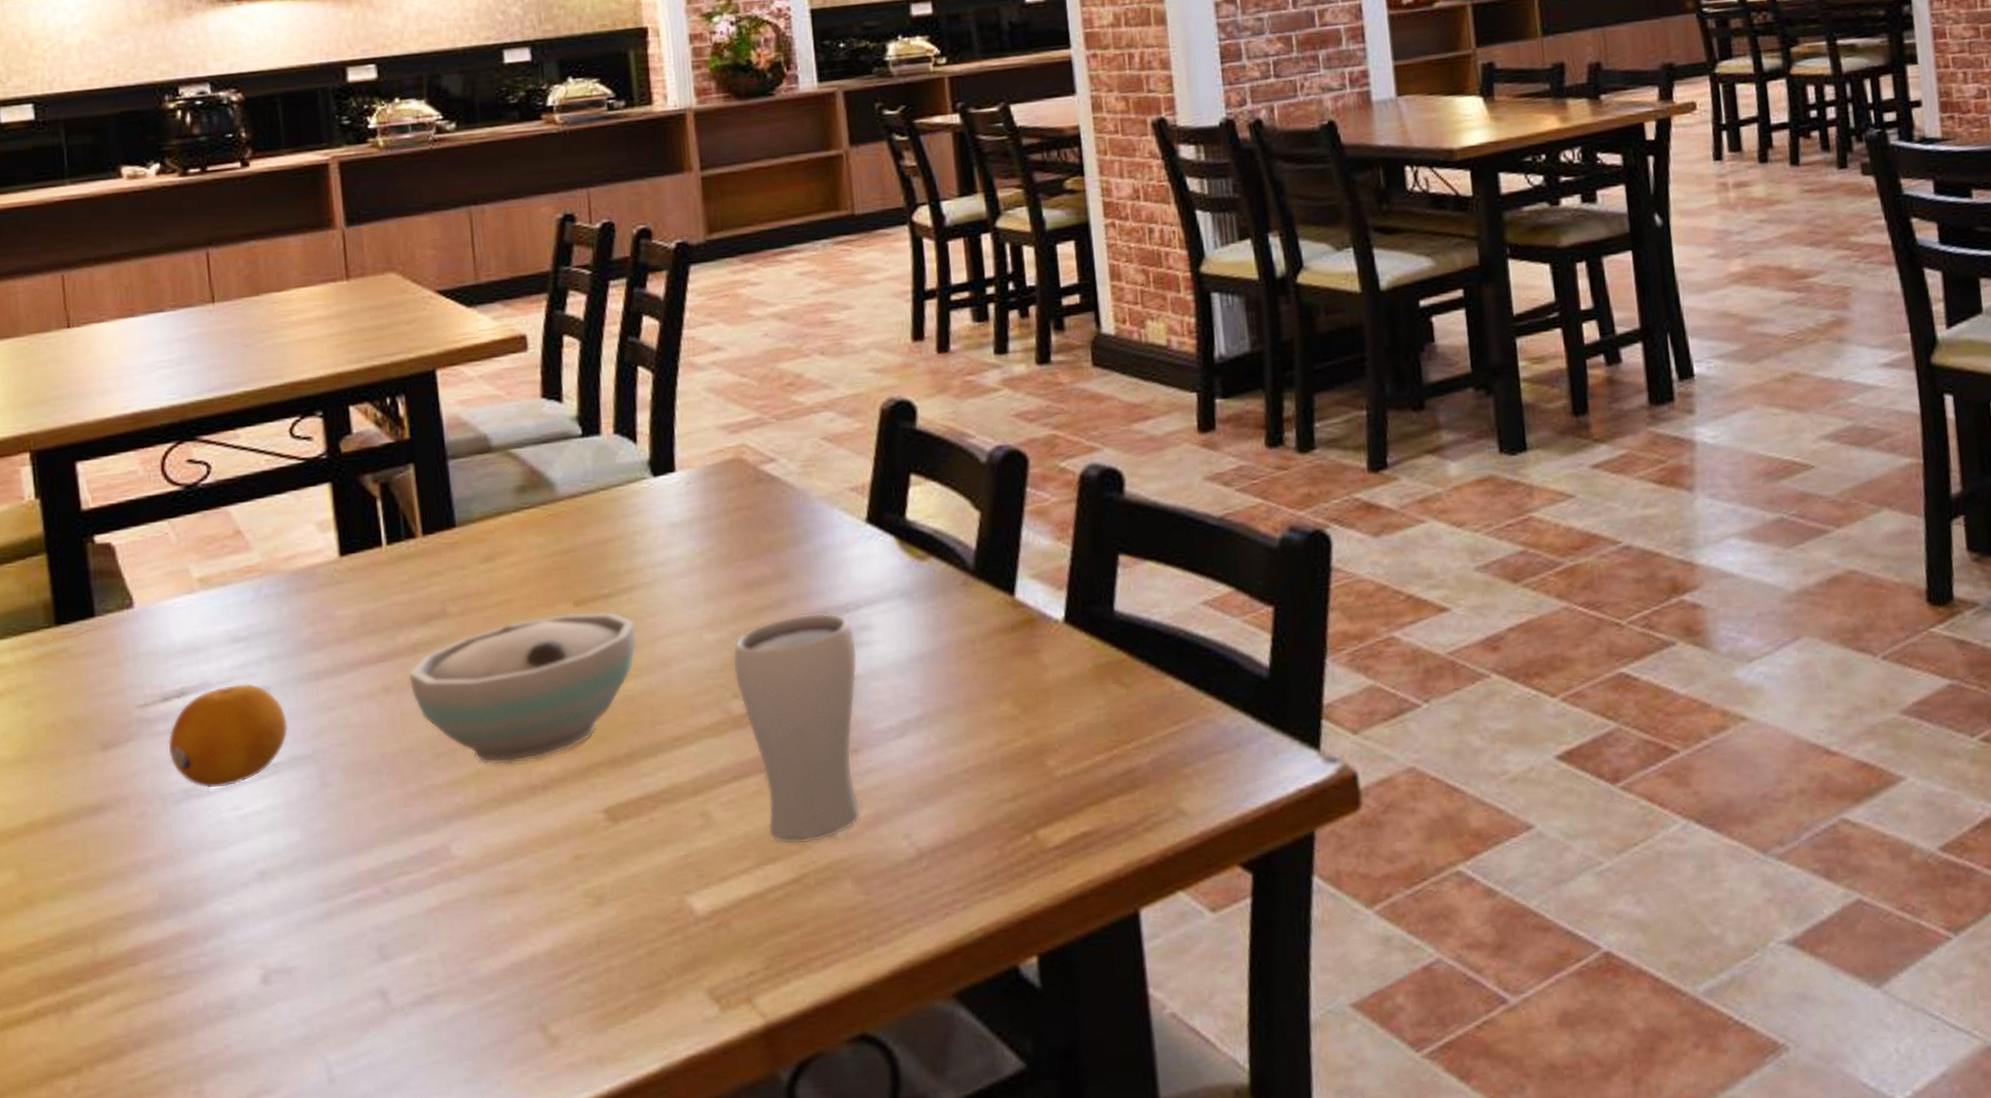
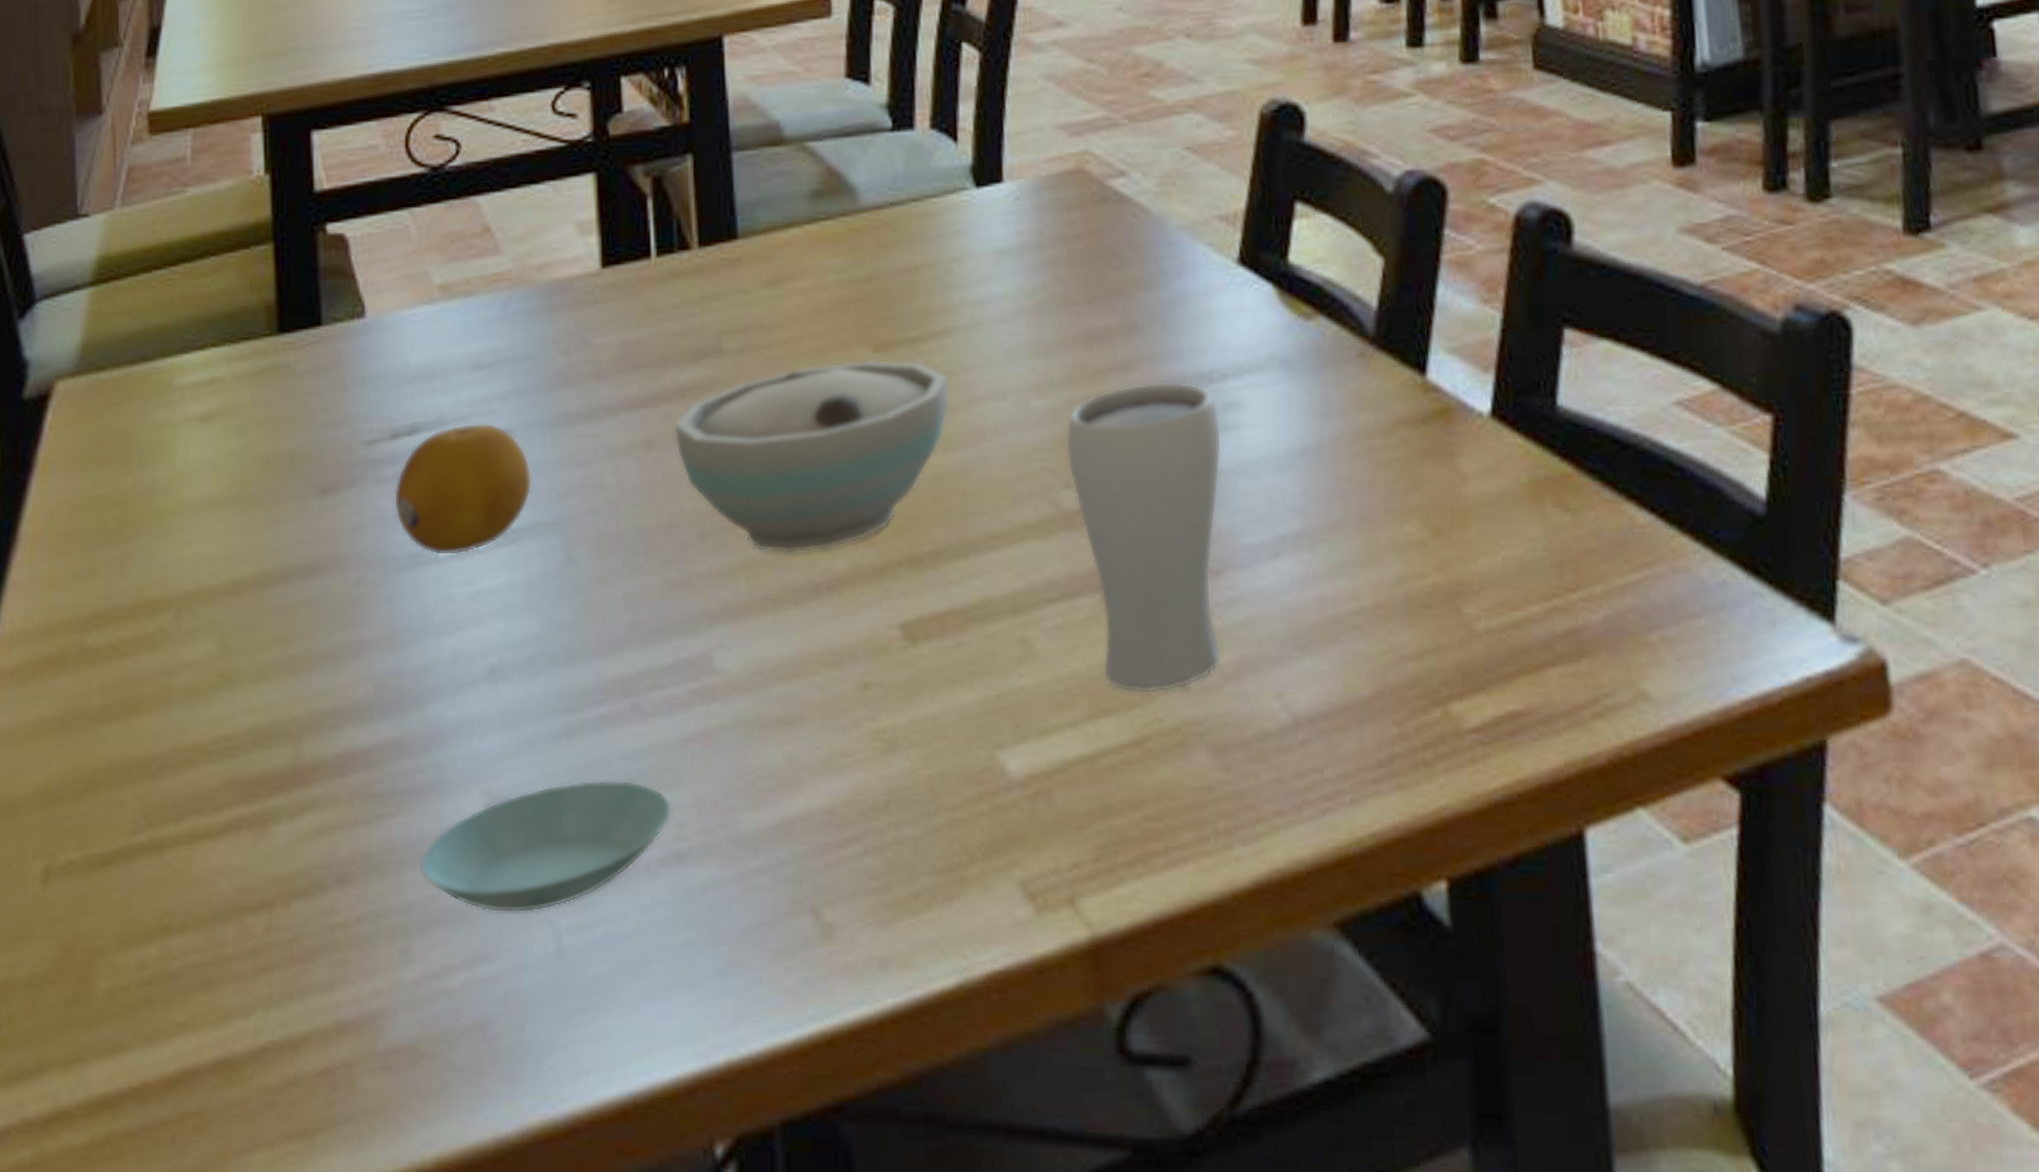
saucer: none [207,945,422,1056] -> present [419,779,673,914]

